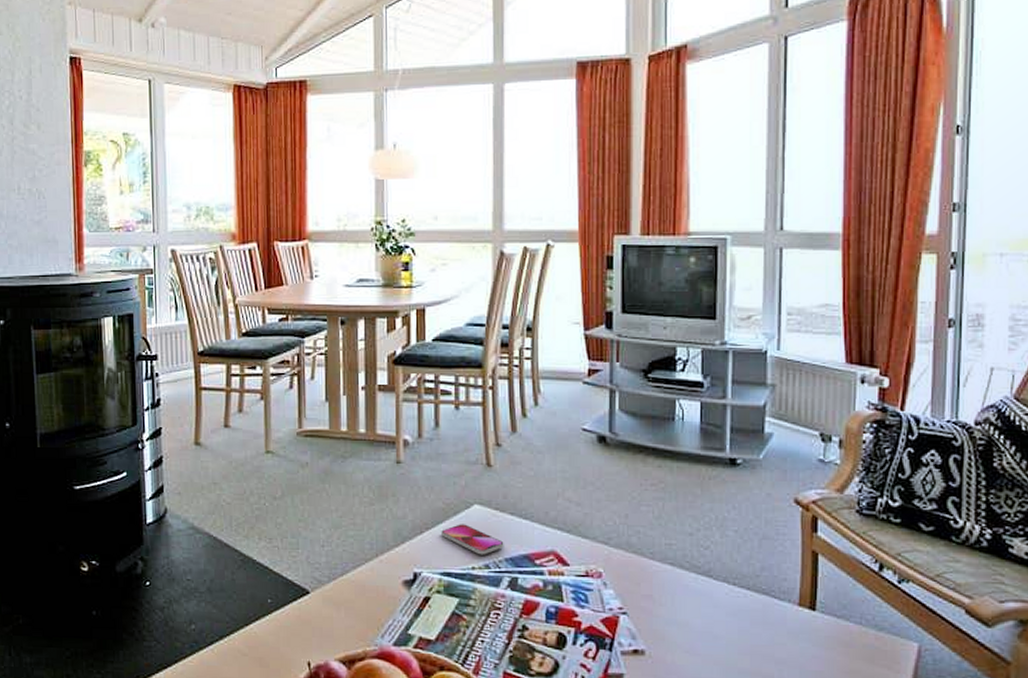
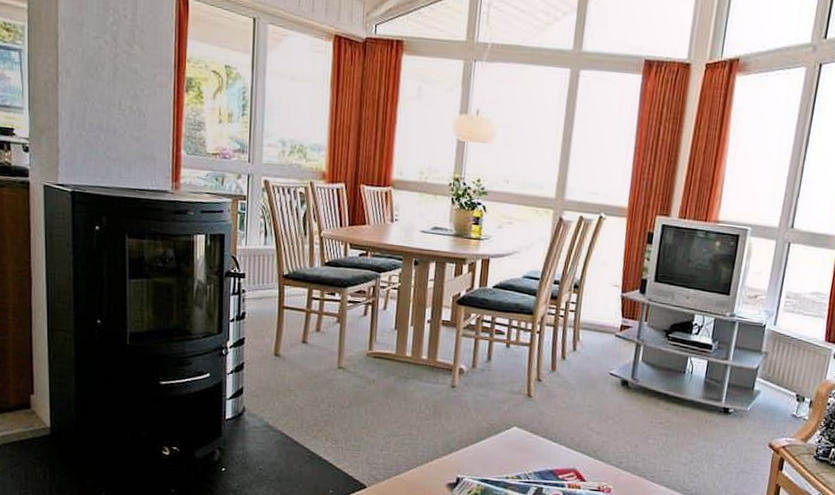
smartphone: present [441,524,504,555] -> none [483,441,535,468]

